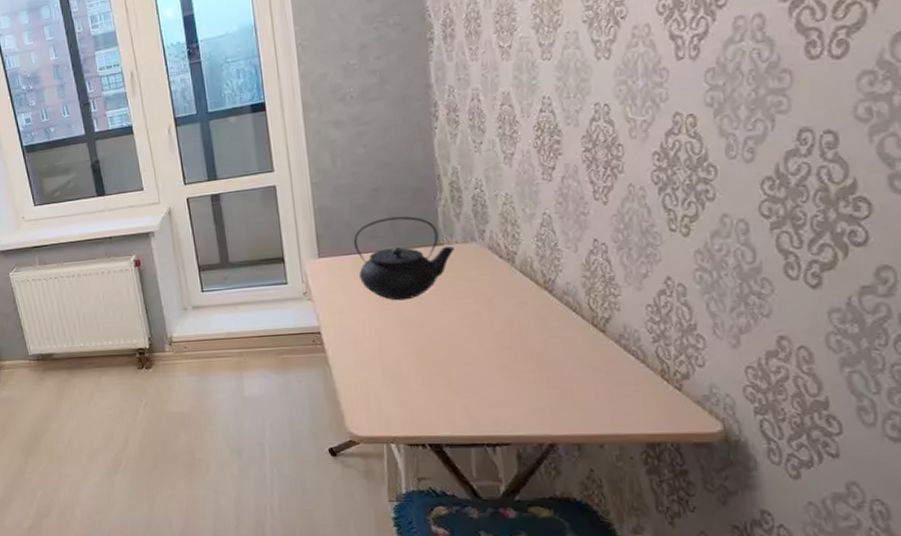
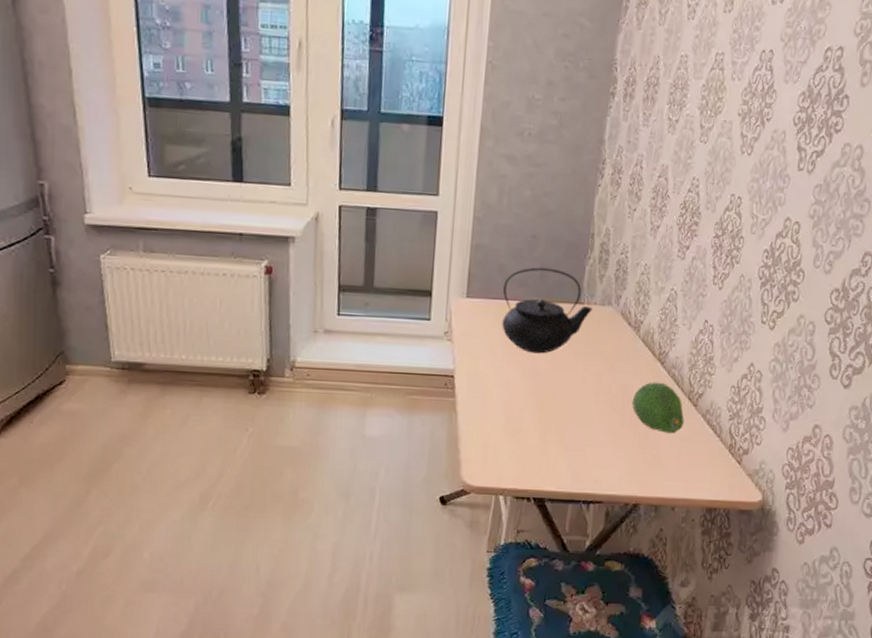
fruit: none [522,311,594,365] -> present [632,382,684,433]

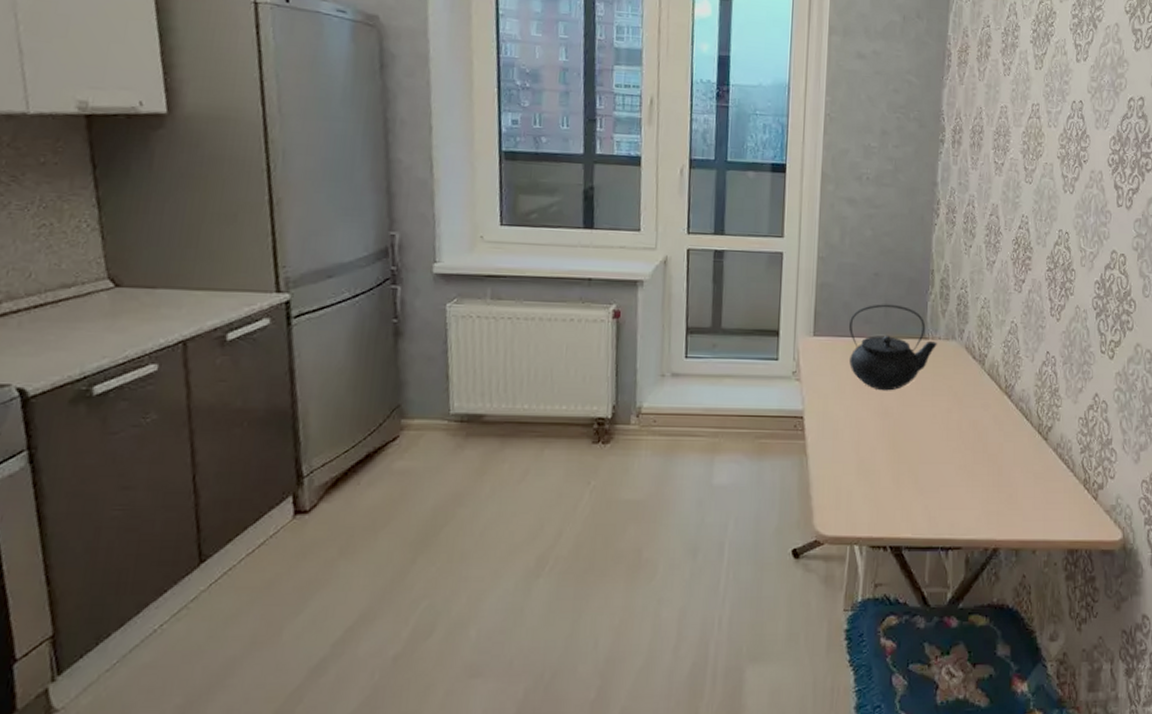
fruit: present [632,382,684,433] -> none [983,416,1036,469]

